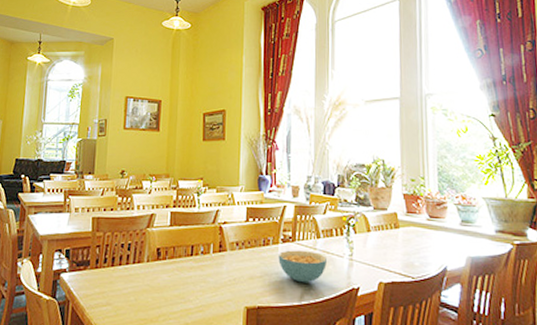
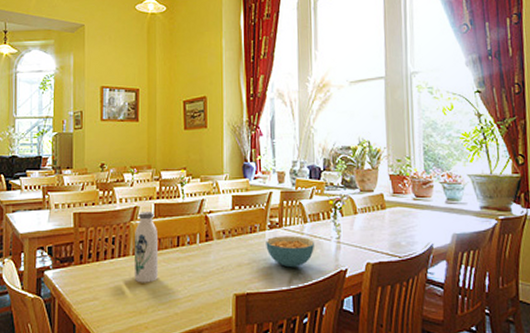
water bottle: none [148,219,172,291] -> present [135,211,158,283]

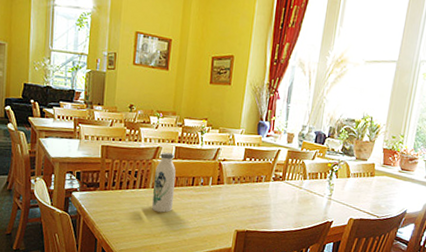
cereal bowl: present [266,236,315,268] -> none [268,187,310,215]

